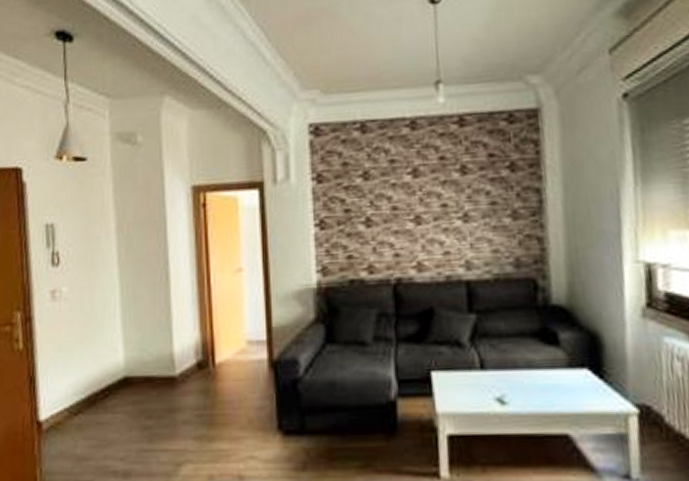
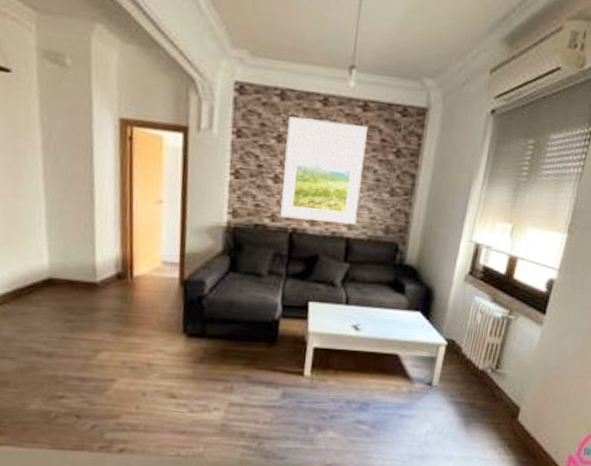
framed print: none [373,143,475,267] -> present [281,116,367,225]

